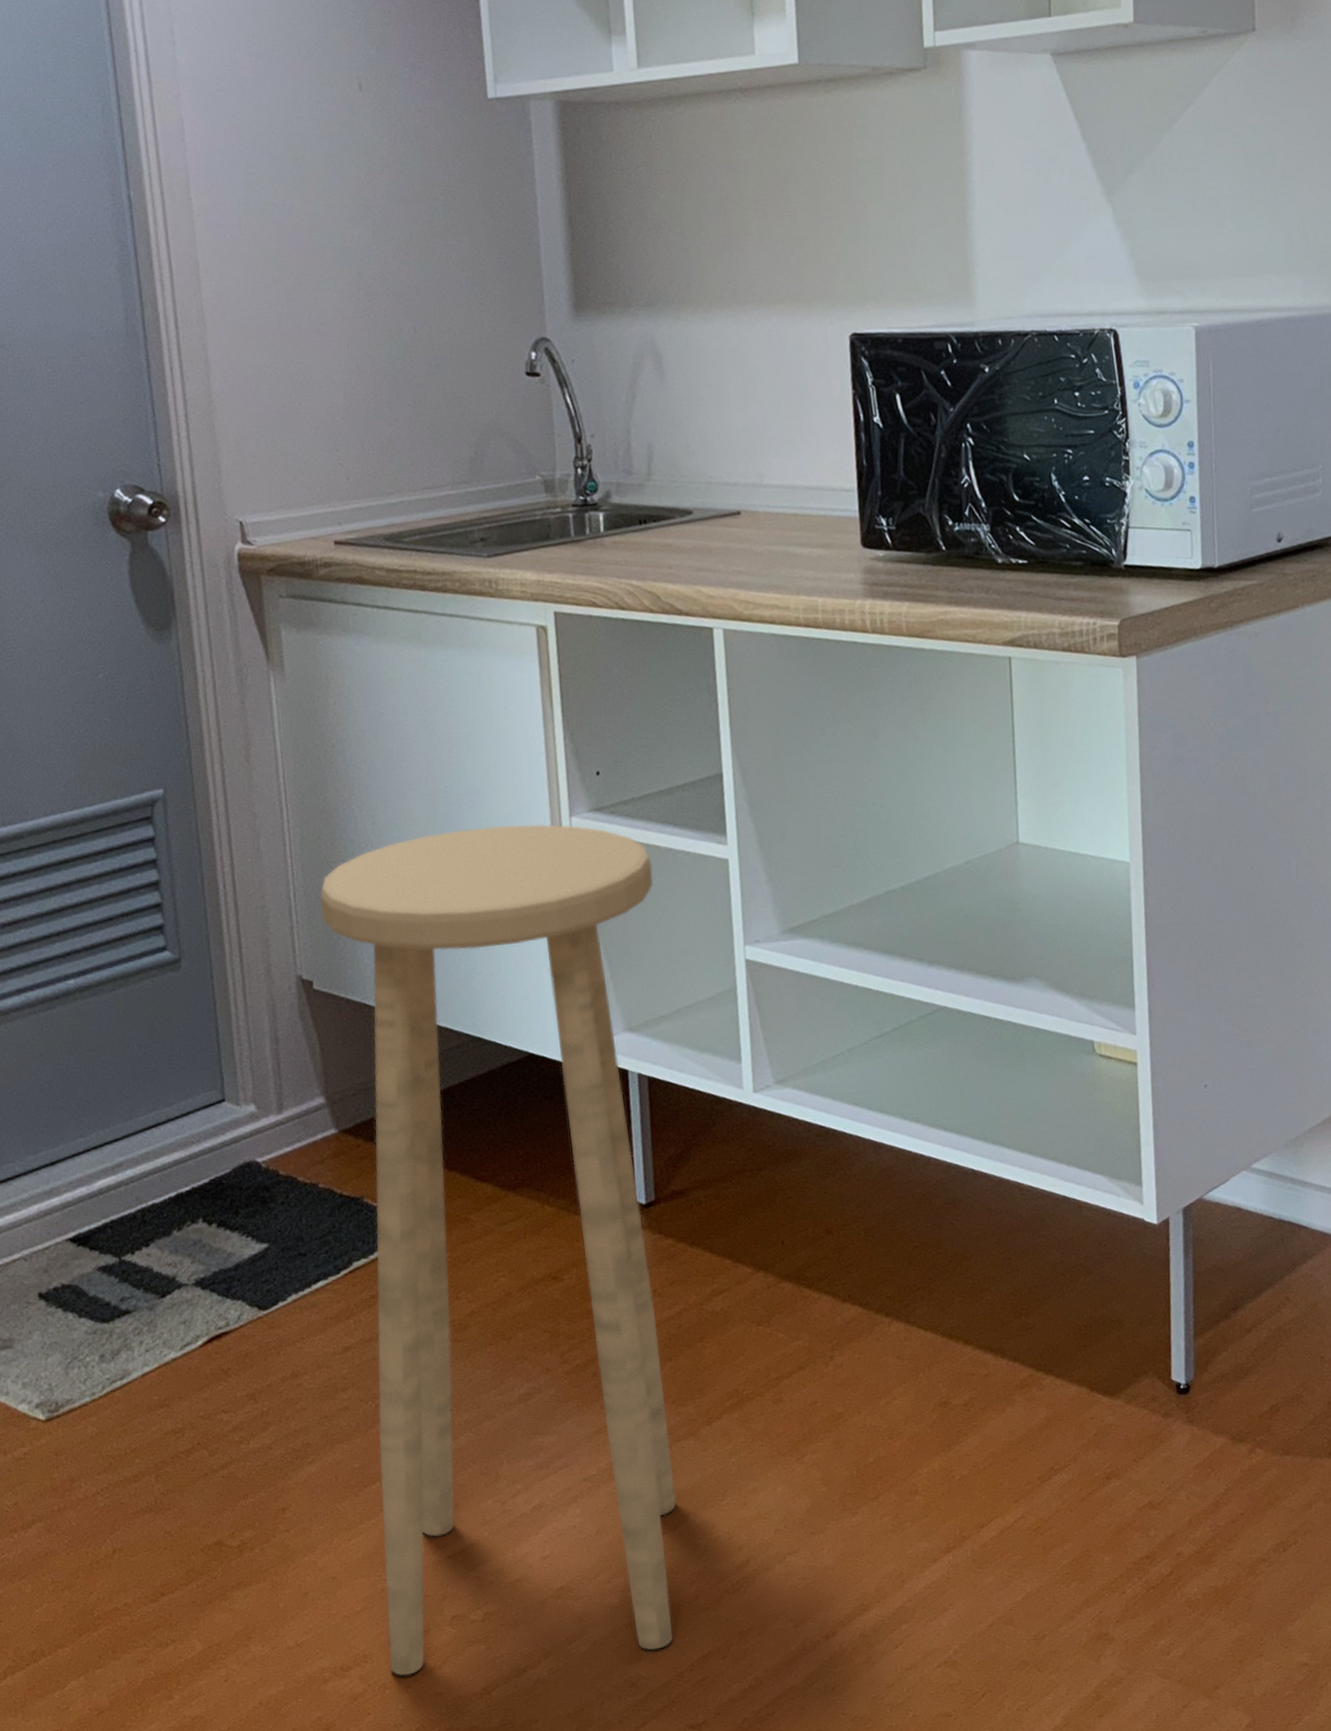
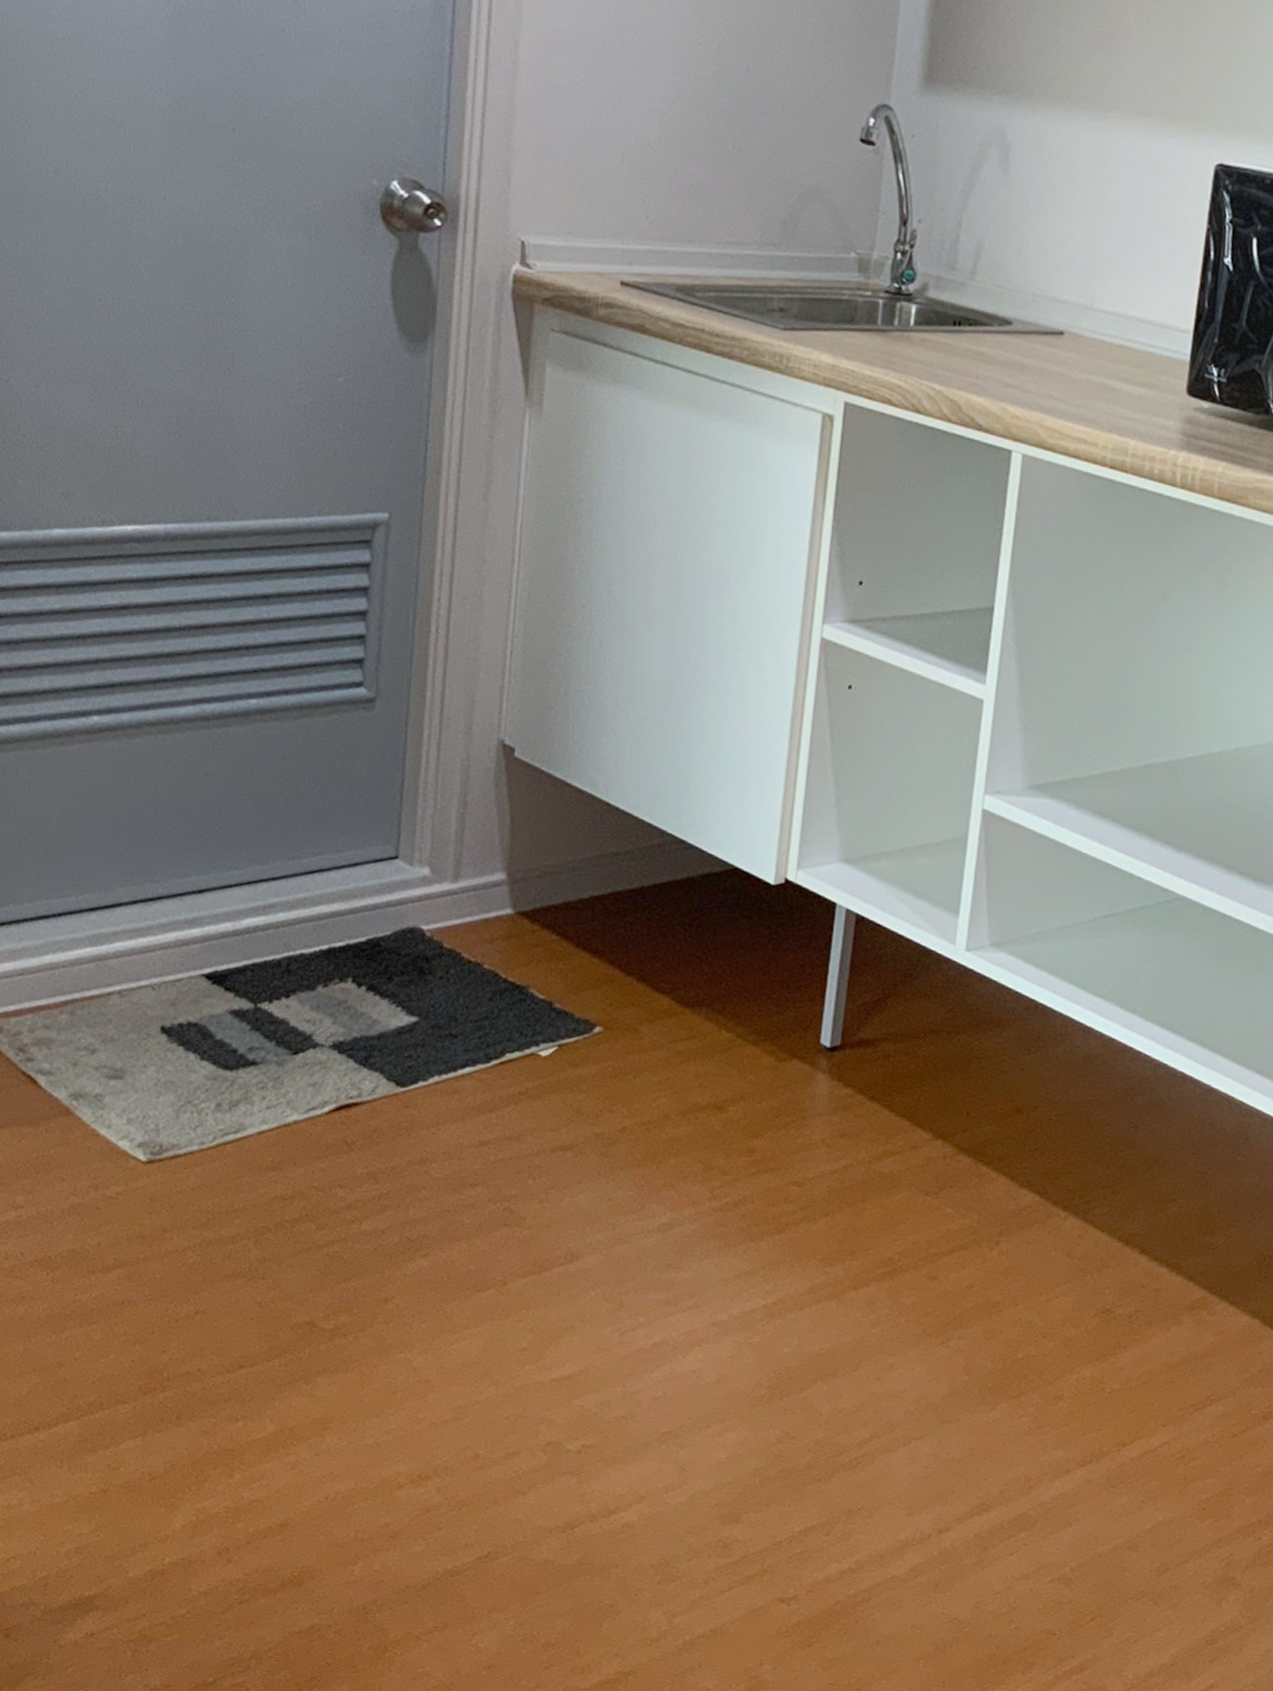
stool: present [319,824,677,1677] -> none [471,614,902,1514]

